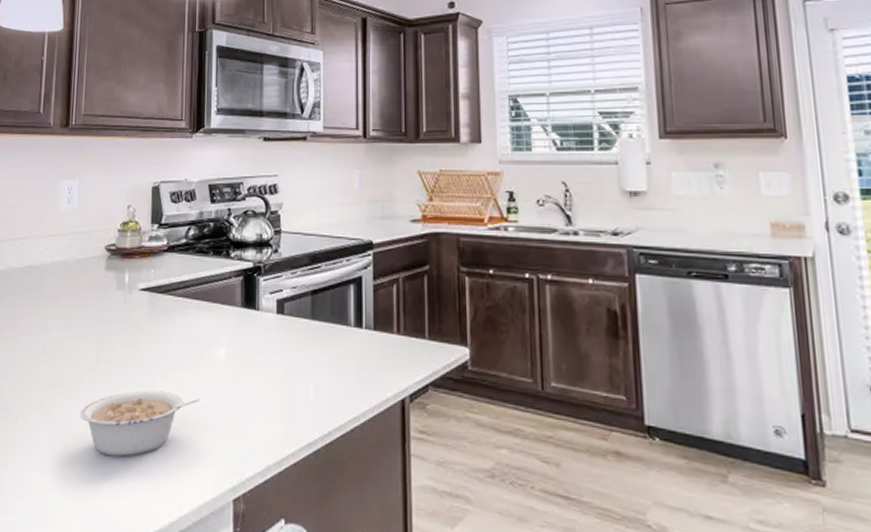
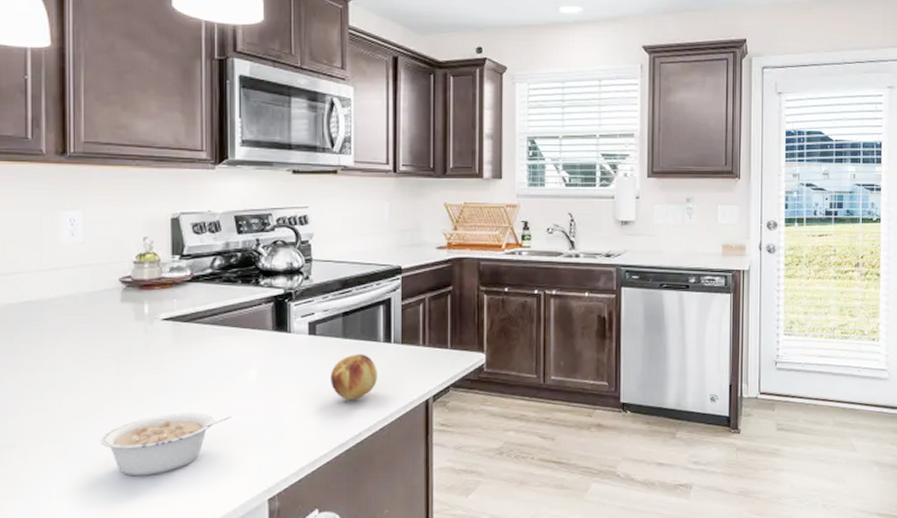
fruit: none [298,338,349,393] -> present [330,354,378,400]

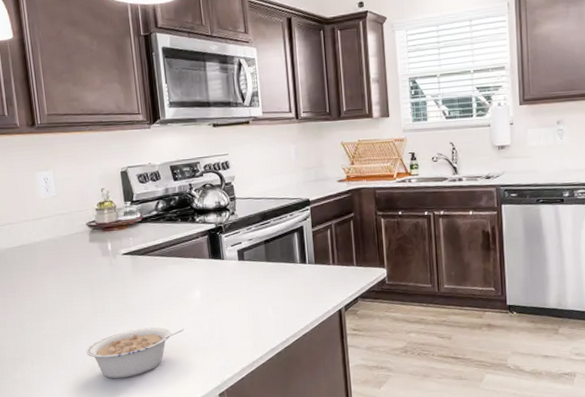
fruit: present [330,354,378,400] -> none [259,274,298,313]

